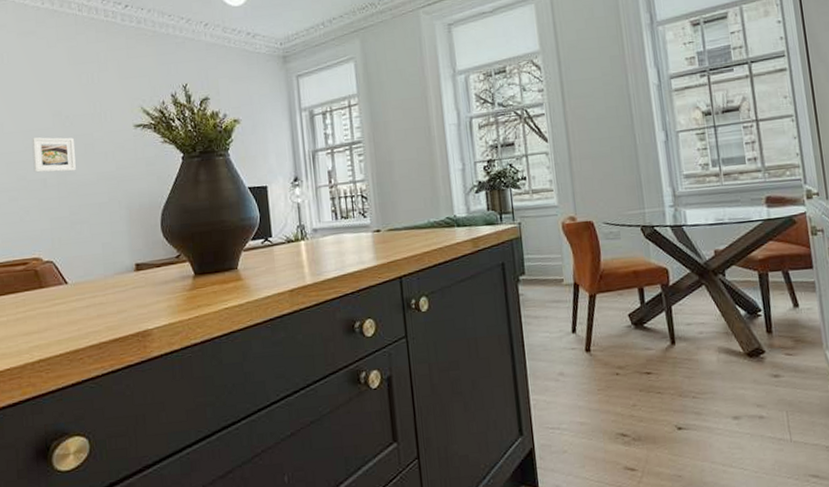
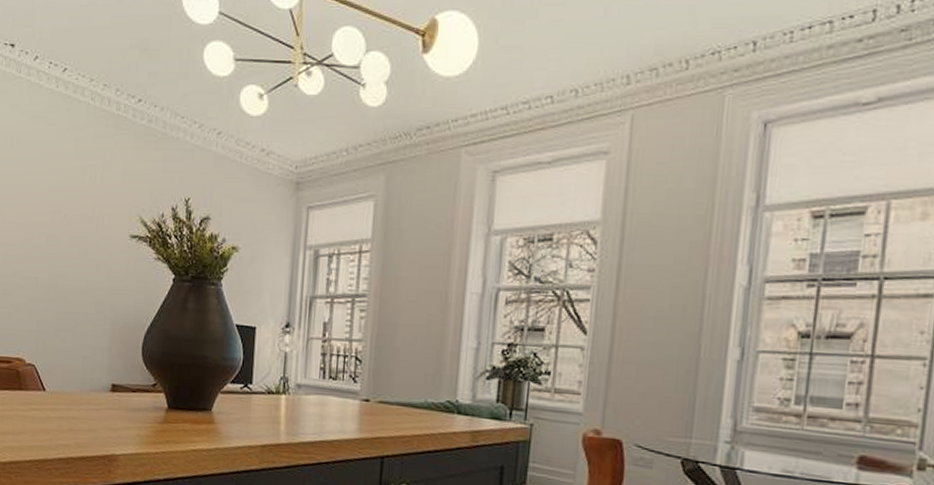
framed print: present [31,137,76,173] -> none [28,232,69,275]

